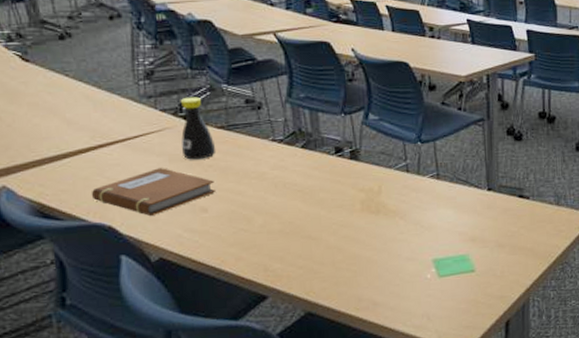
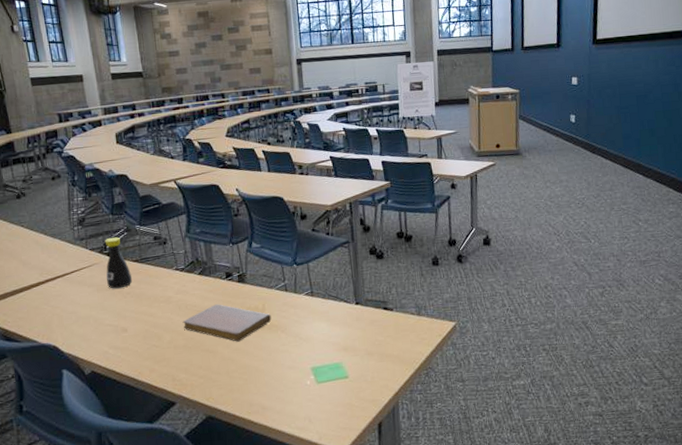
notebook: present [91,168,217,216] -> none [40,296,134,336]
notebook: none [279,183,389,228] -> present [182,304,272,342]

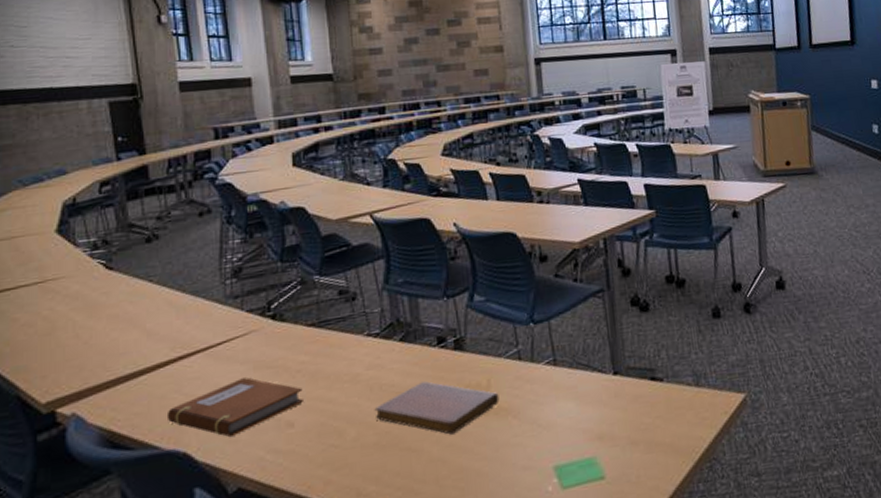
notebook: none [40,296,134,336] -> present [166,378,305,437]
bottle: present [104,237,133,289] -> none [268,292,306,366]

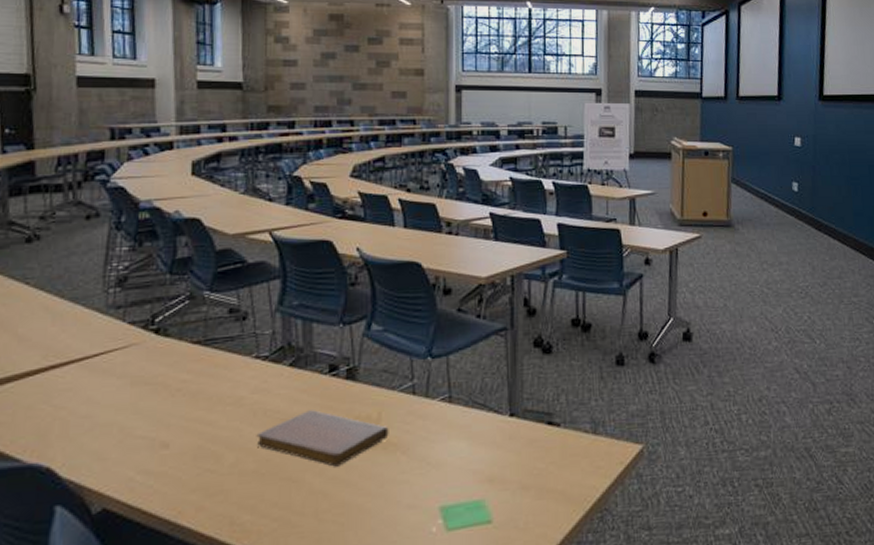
notebook: present [166,378,305,437] -> none [31,393,183,454]

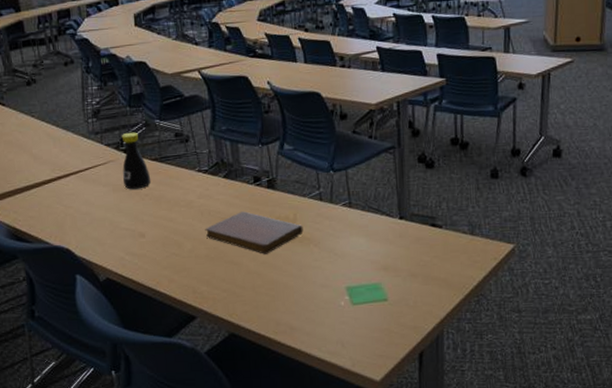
bottle: none [148,306,188,383] -> present [121,132,151,190]

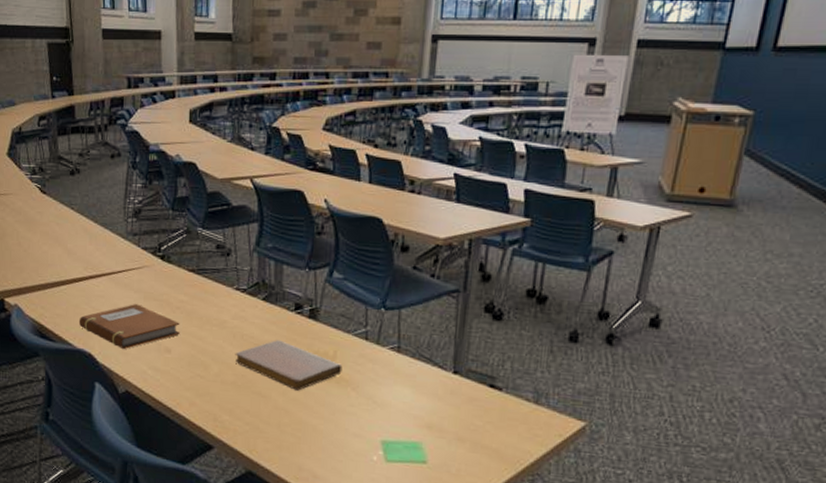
notebook: none [52,197,152,240] -> present [78,304,181,349]
bottle: present [121,132,151,190] -> none [156,237,185,301]

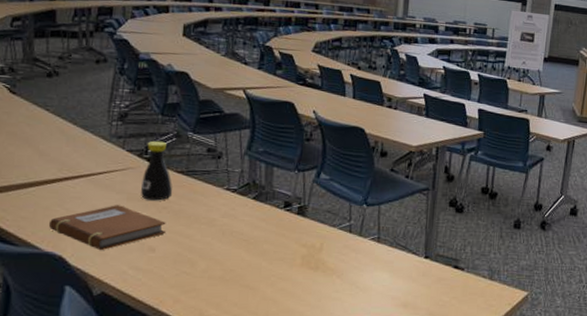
bottle: none [156,237,185,301] -> present [141,140,173,201]
notebook: present [235,340,343,391] -> none [223,235,329,281]

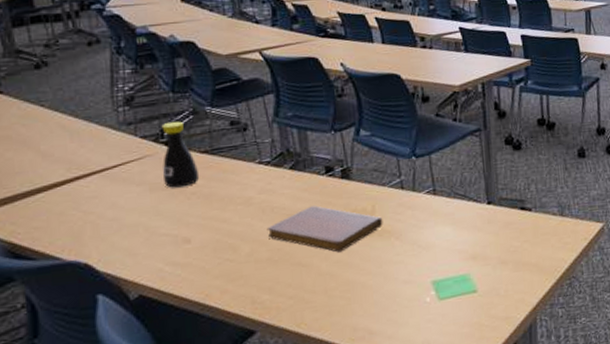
notebook: present [48,205,167,250] -> none [66,198,200,250]
notebook: none [223,235,329,281] -> present [266,206,383,253]

